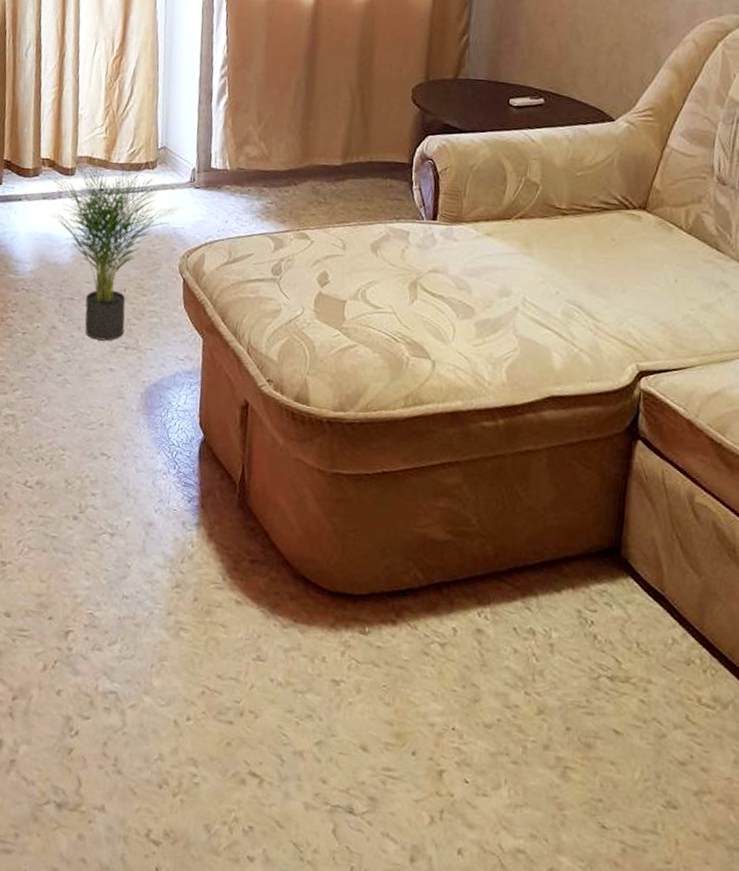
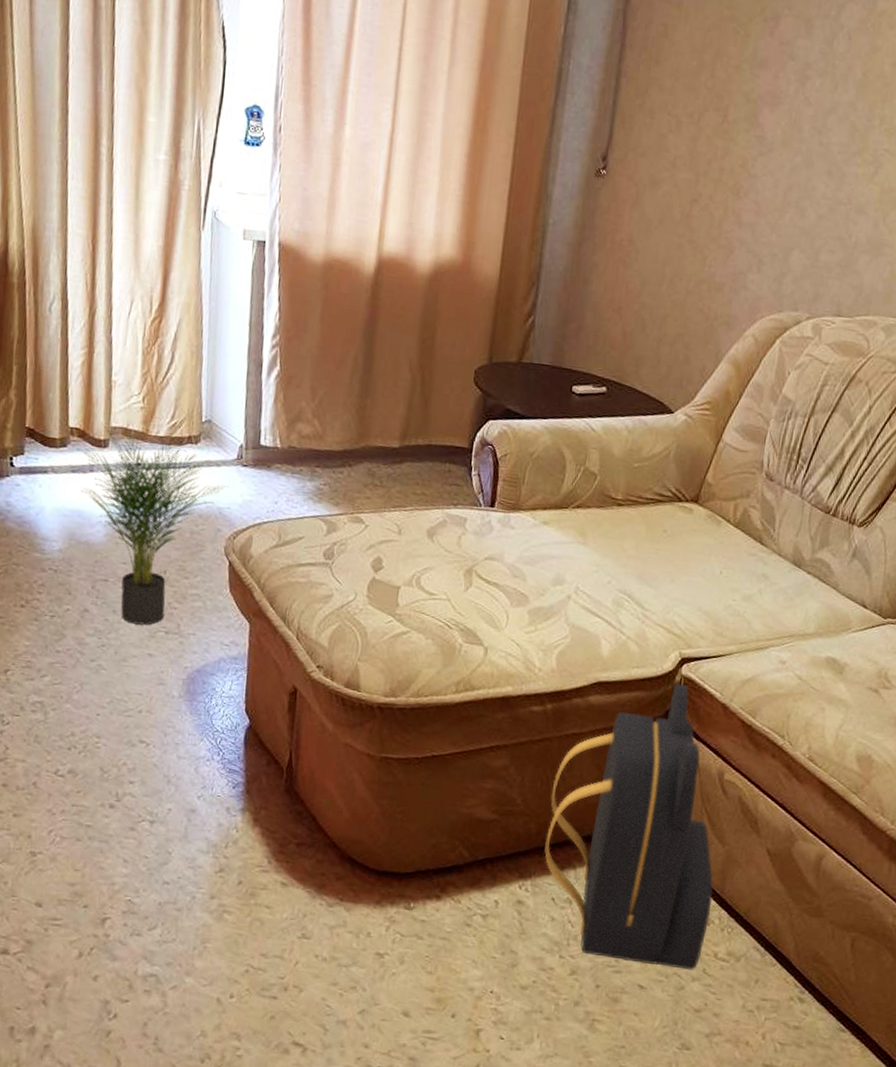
backpack: none [503,399,692,717] -> present [545,684,714,971]

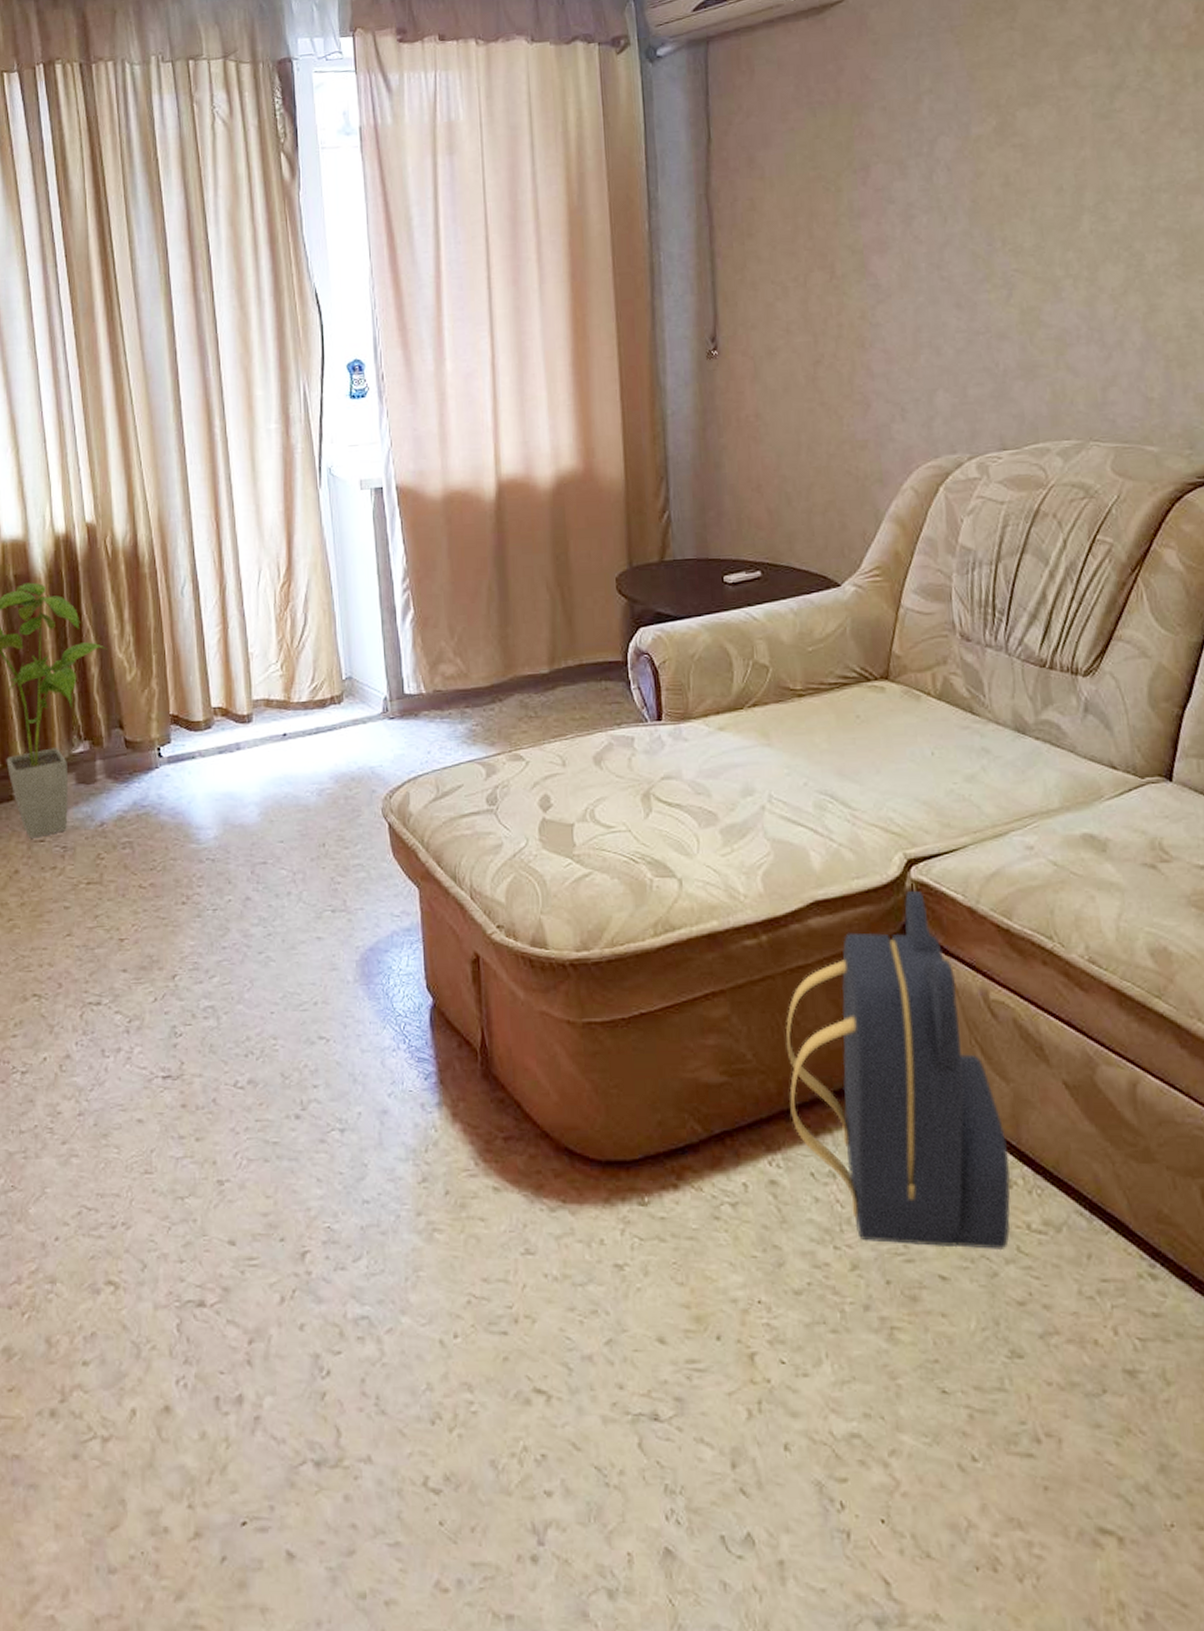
potted plant: present [80,424,228,625] -> none [225,699,377,906]

